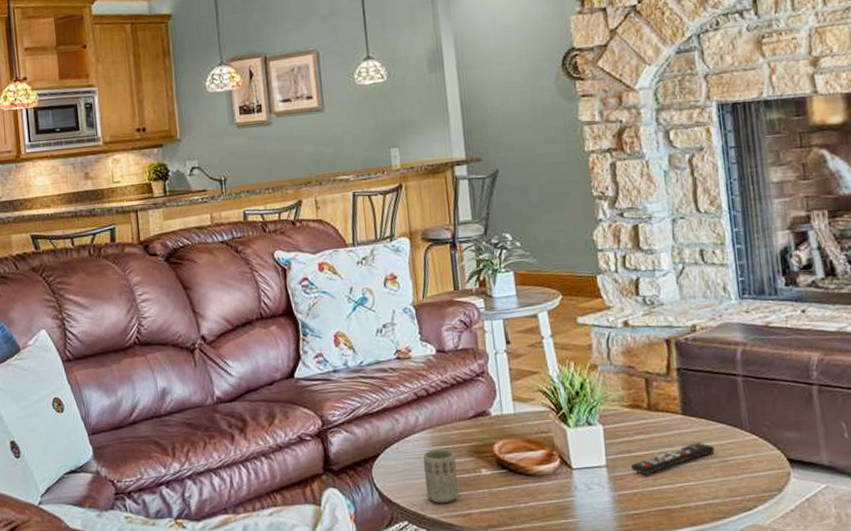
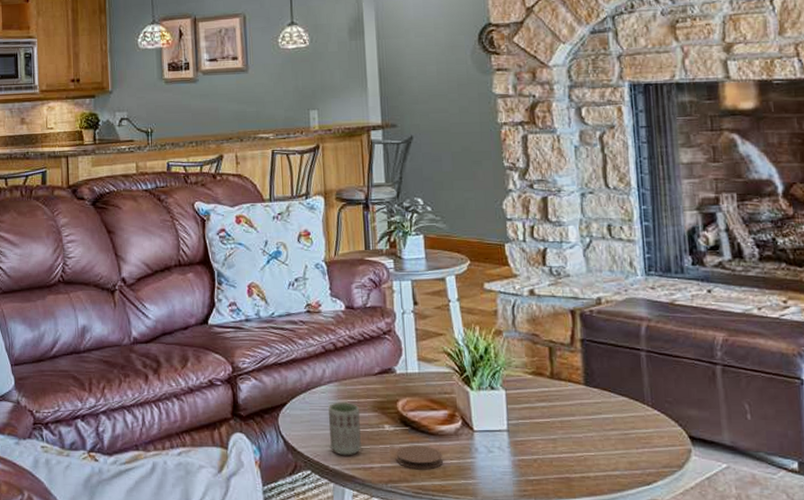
coaster: none [494,487,542,513] -> present [396,445,443,470]
remote control: present [630,443,715,474] -> none [531,414,616,441]

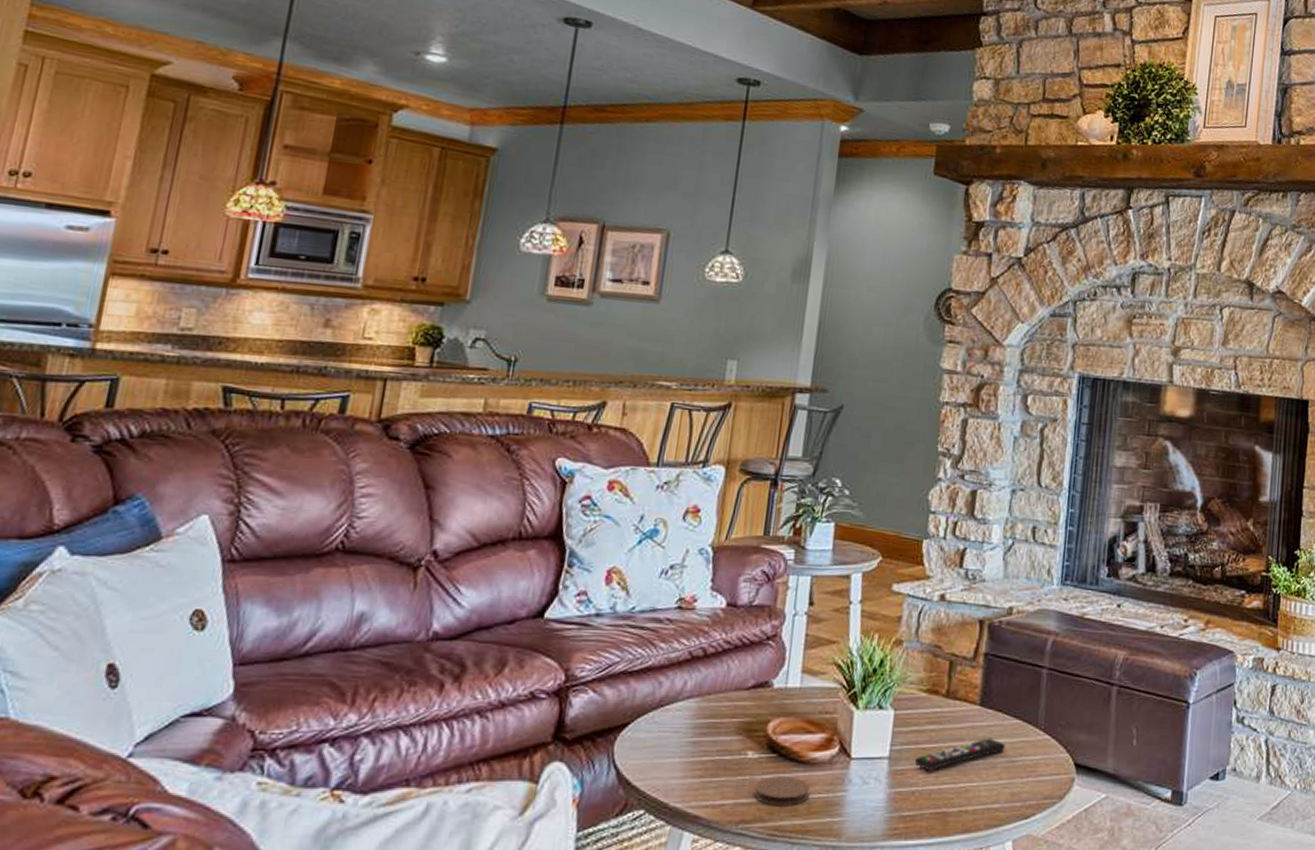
cup: present [329,402,361,455] -> none [676,723,721,789]
remote control: none [531,414,616,441] -> present [914,739,1005,770]

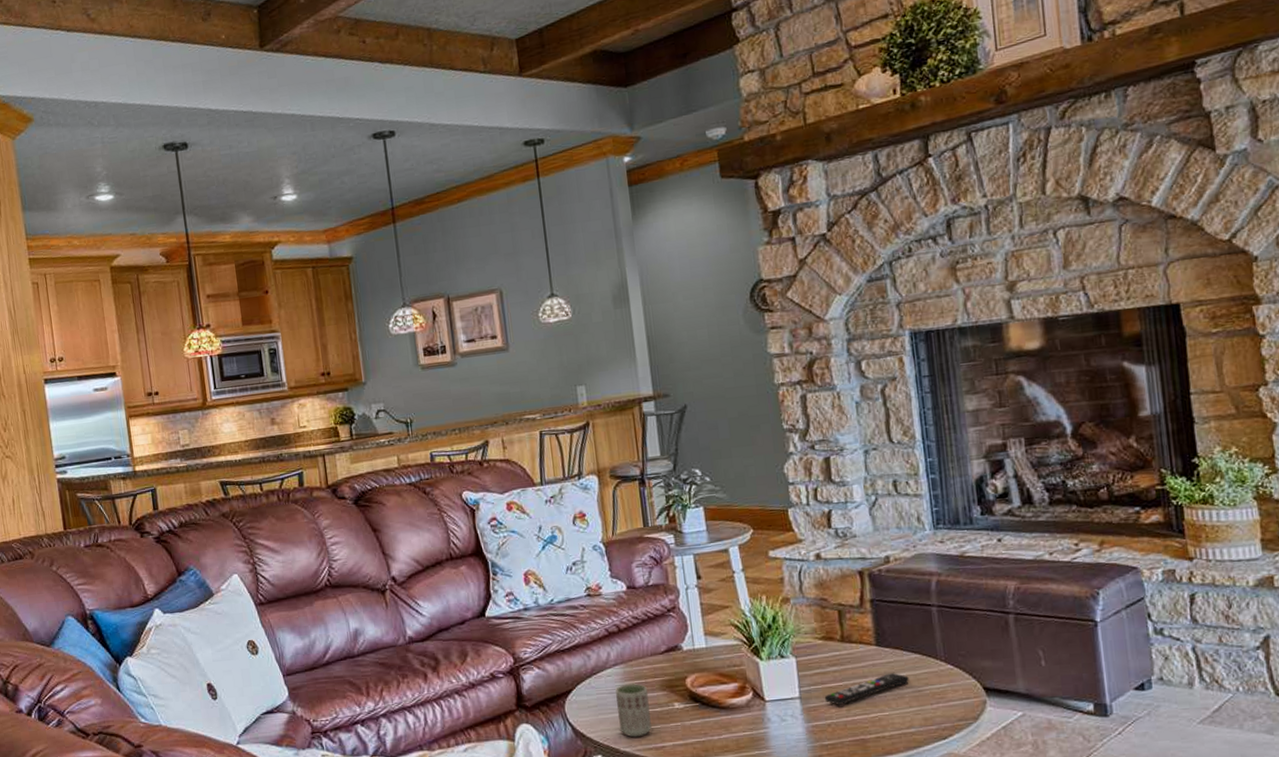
cup: none [676,723,721,789] -> present [615,683,652,737]
coaster: present [754,776,810,807] -> none [687,720,736,745]

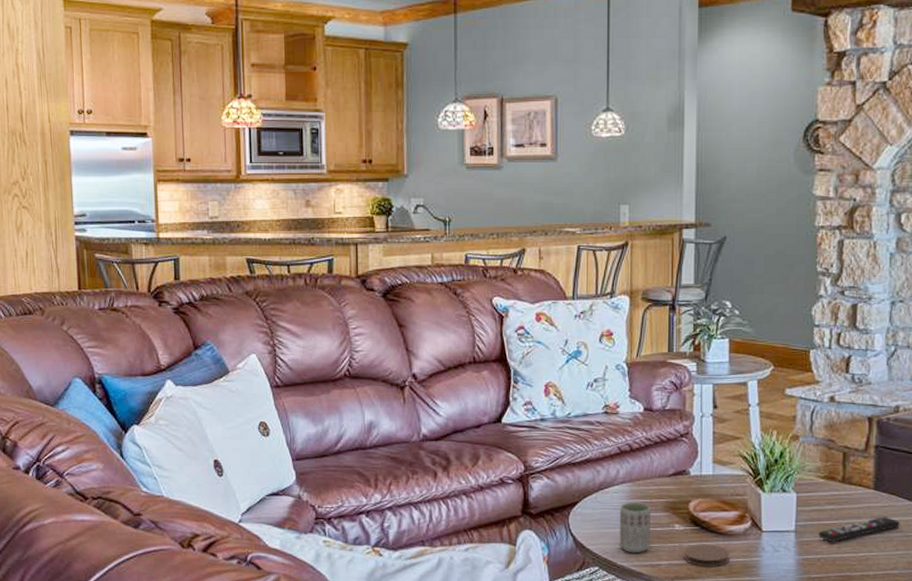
coaster: none [687,720,736,745] -> present [684,544,729,567]

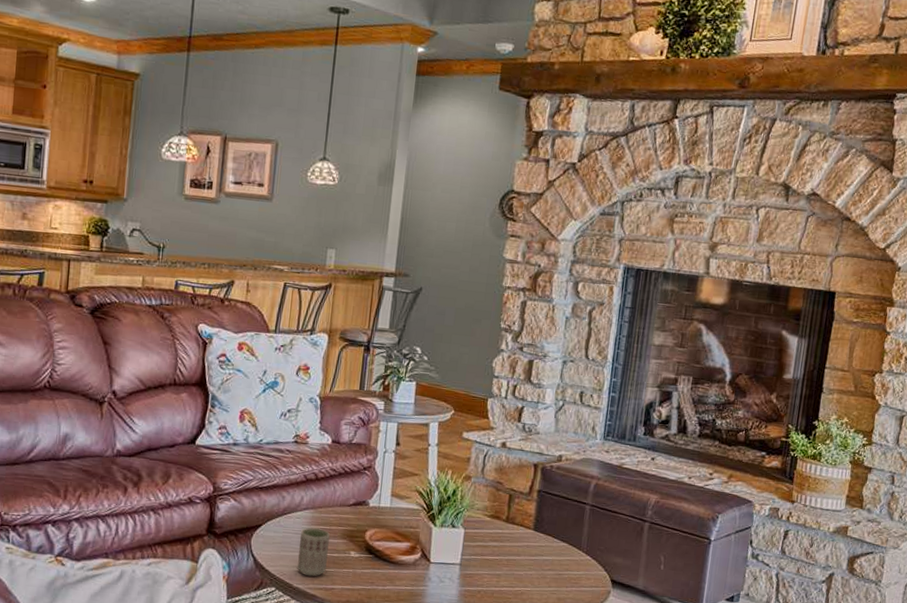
coaster: present [684,544,729,567] -> none [356,571,399,594]
remote control: present [818,517,900,542] -> none [480,555,554,576]

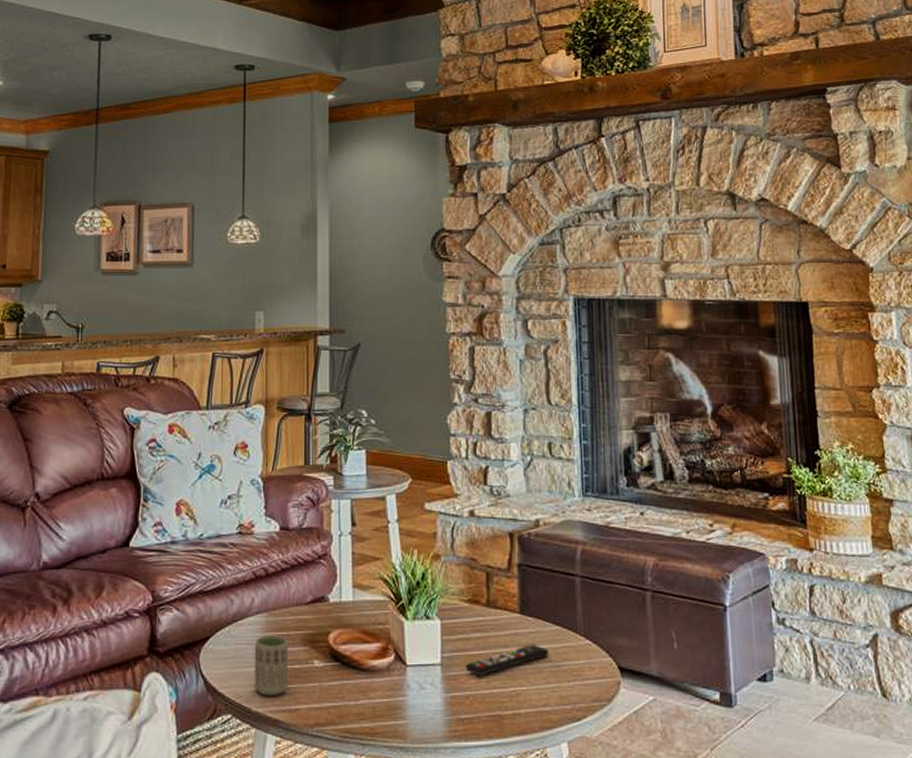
remote control: none [480,555,554,576] -> present [465,645,549,675]

